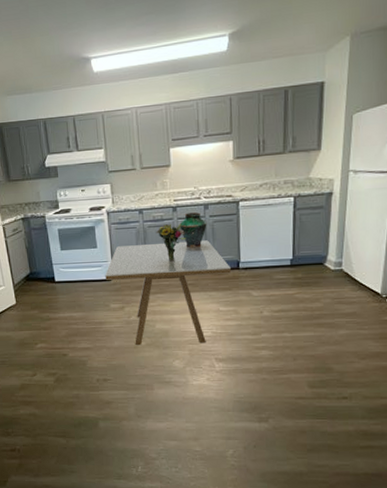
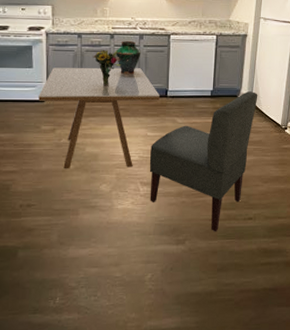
chair: none [223,257,350,411] -> present [149,91,258,232]

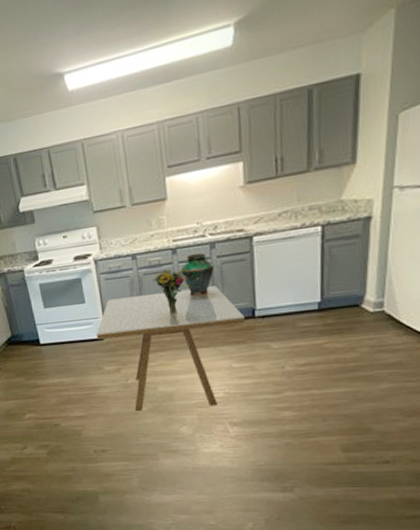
chair: present [149,91,258,232] -> none [238,296,393,478]

